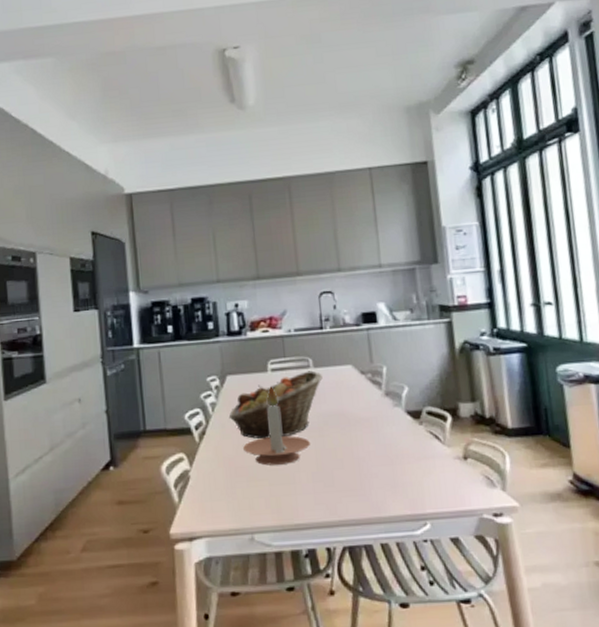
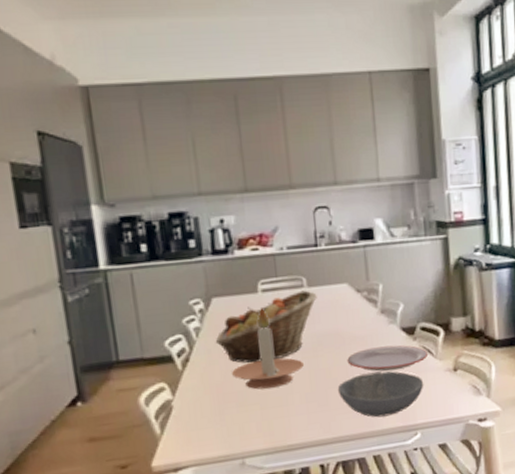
bowl: none [343,455,432,503] -> present [337,371,424,418]
plate: none [352,428,436,455] -> present [347,345,429,372]

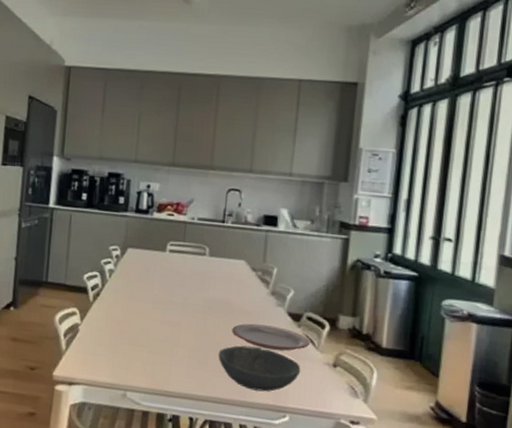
fruit basket: present [215,290,317,364] -> none [123,258,216,313]
candle holder: present [232,306,304,390] -> none [131,264,193,337]

